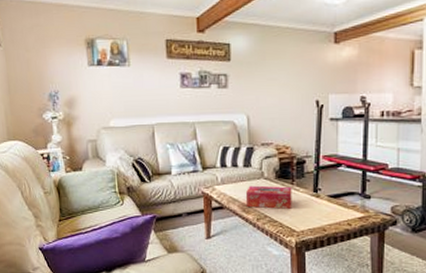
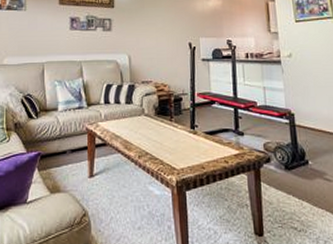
tissue box: present [245,185,292,209] -> none [127,122,172,146]

